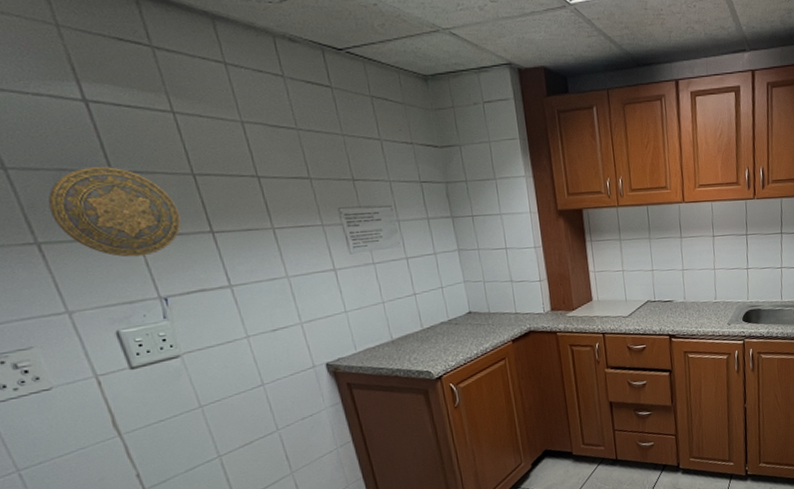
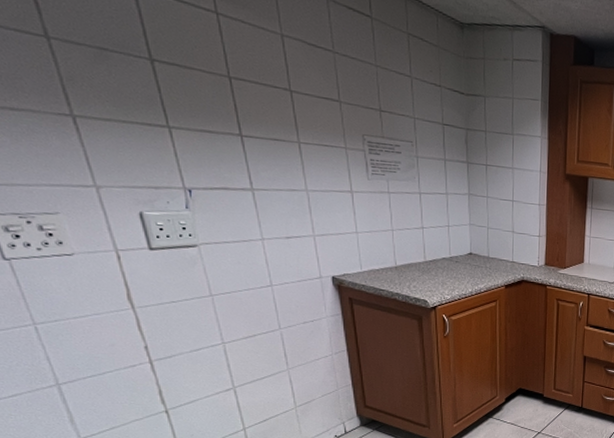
decorative plate: present [48,166,181,257] -> none [87,50,213,147]

